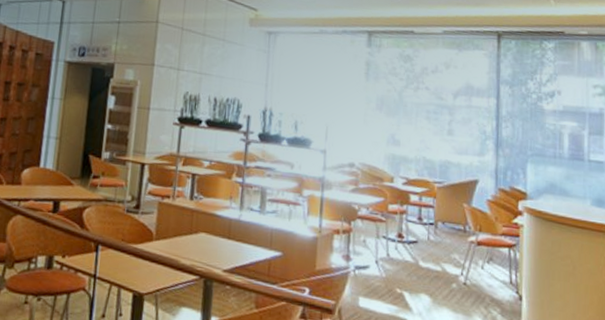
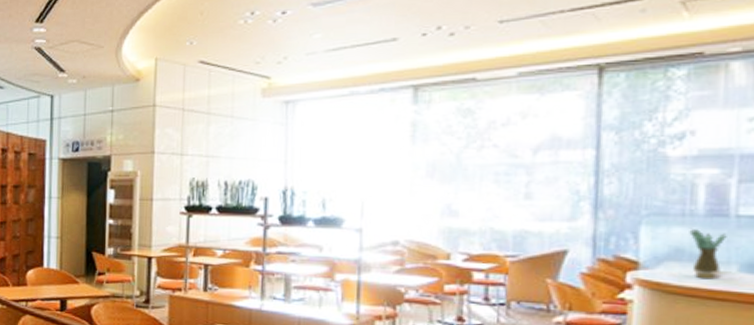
vase: none [559,169,583,211] -> present [689,229,727,280]

